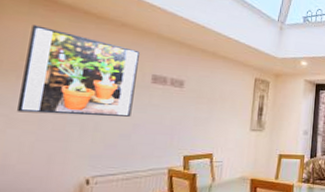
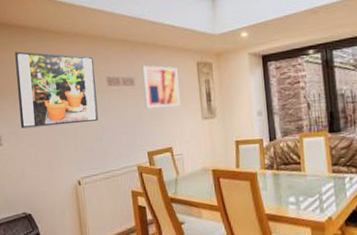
wall art: none [190,71,234,115] -> present [142,65,180,109]

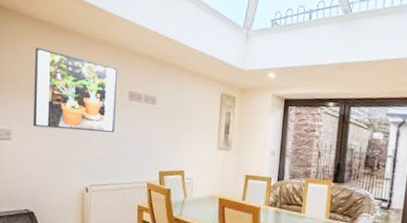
wall art: present [142,65,180,109] -> none [163,87,201,132]

